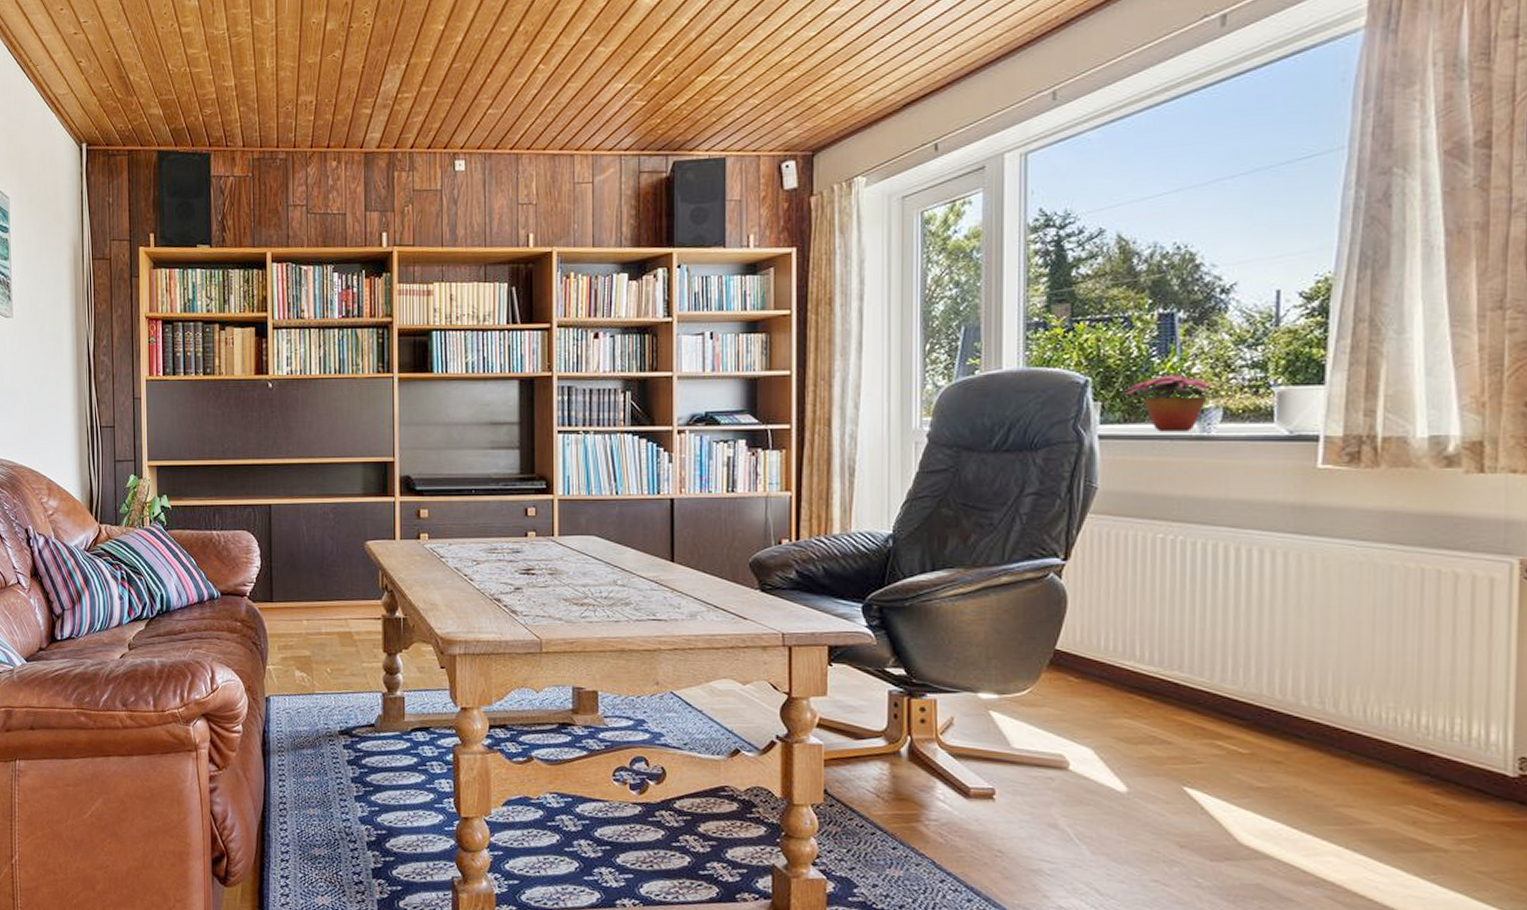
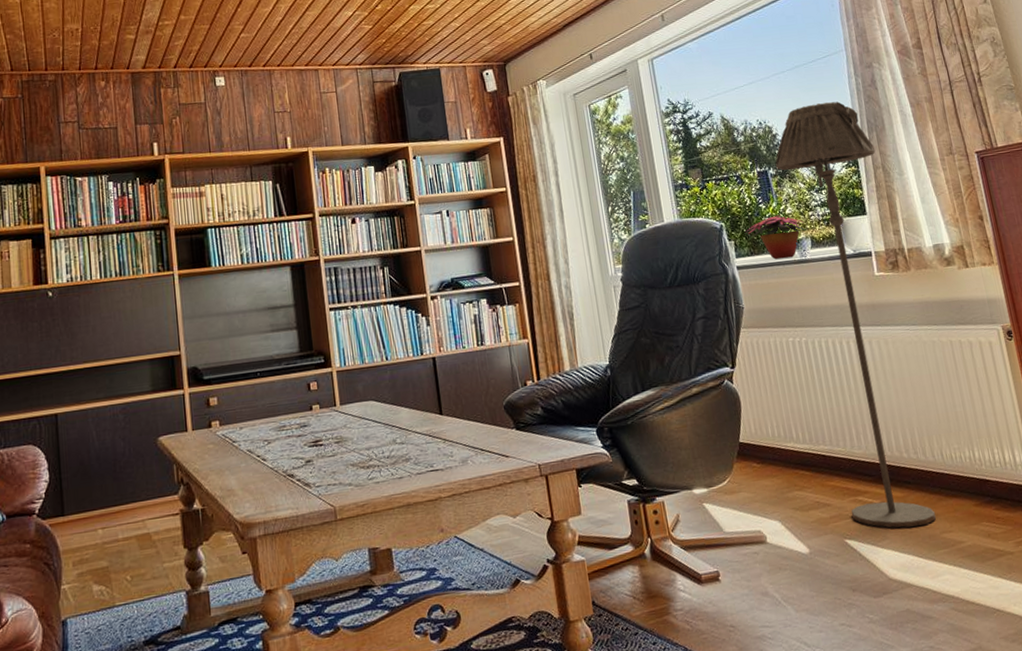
floor lamp: none [1190,222,1364,792] -> present [775,101,936,528]

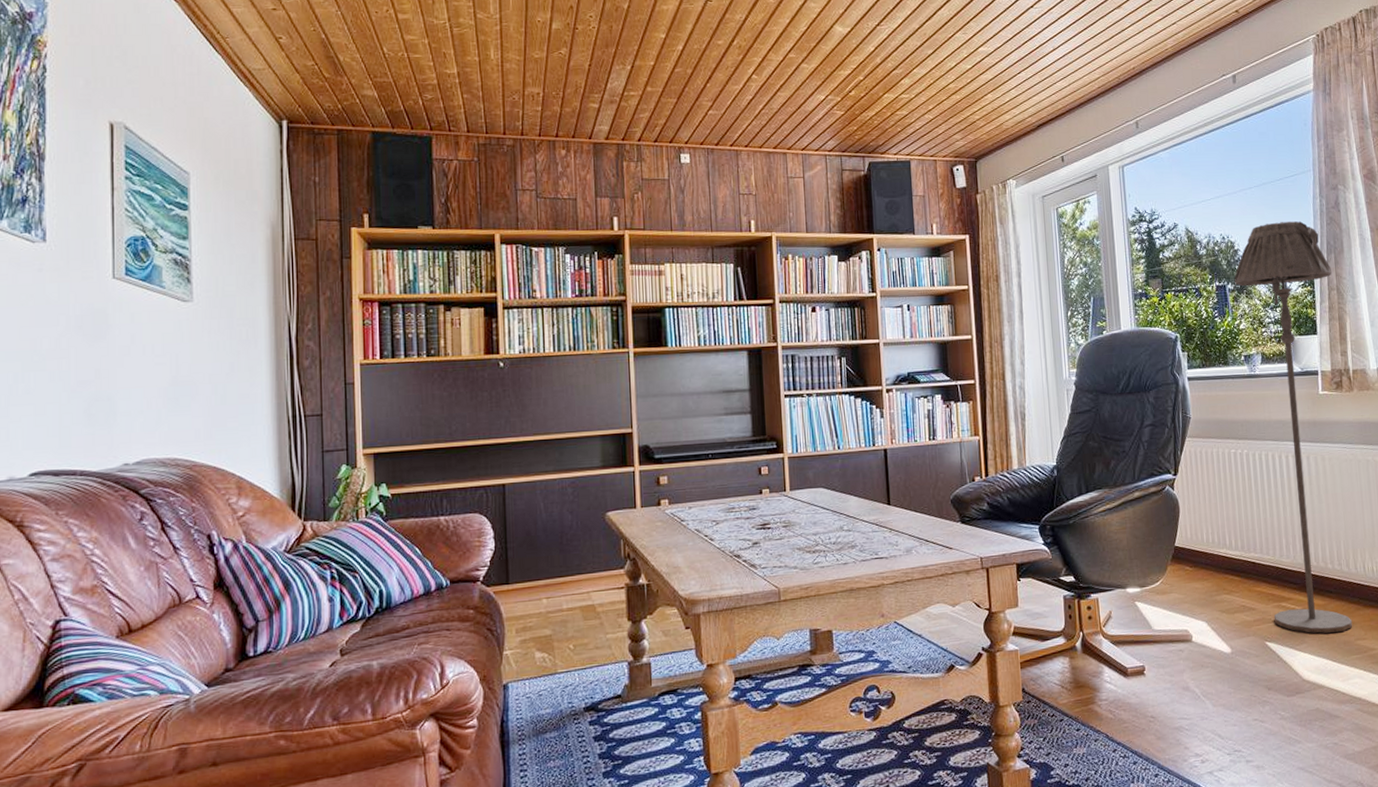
flower arrangement: present [744,215,806,260] -> none [1198,330,1258,373]

